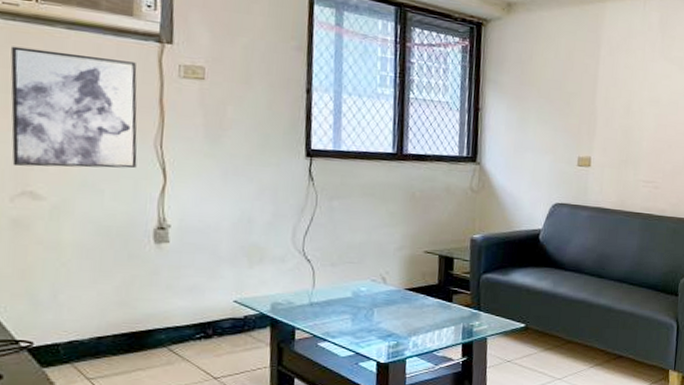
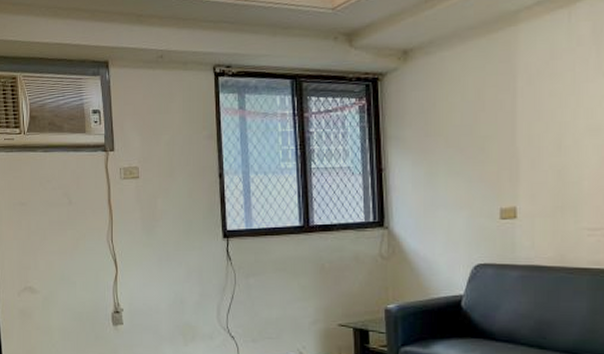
wall art: present [10,46,137,169] -> none [12,171,96,268]

